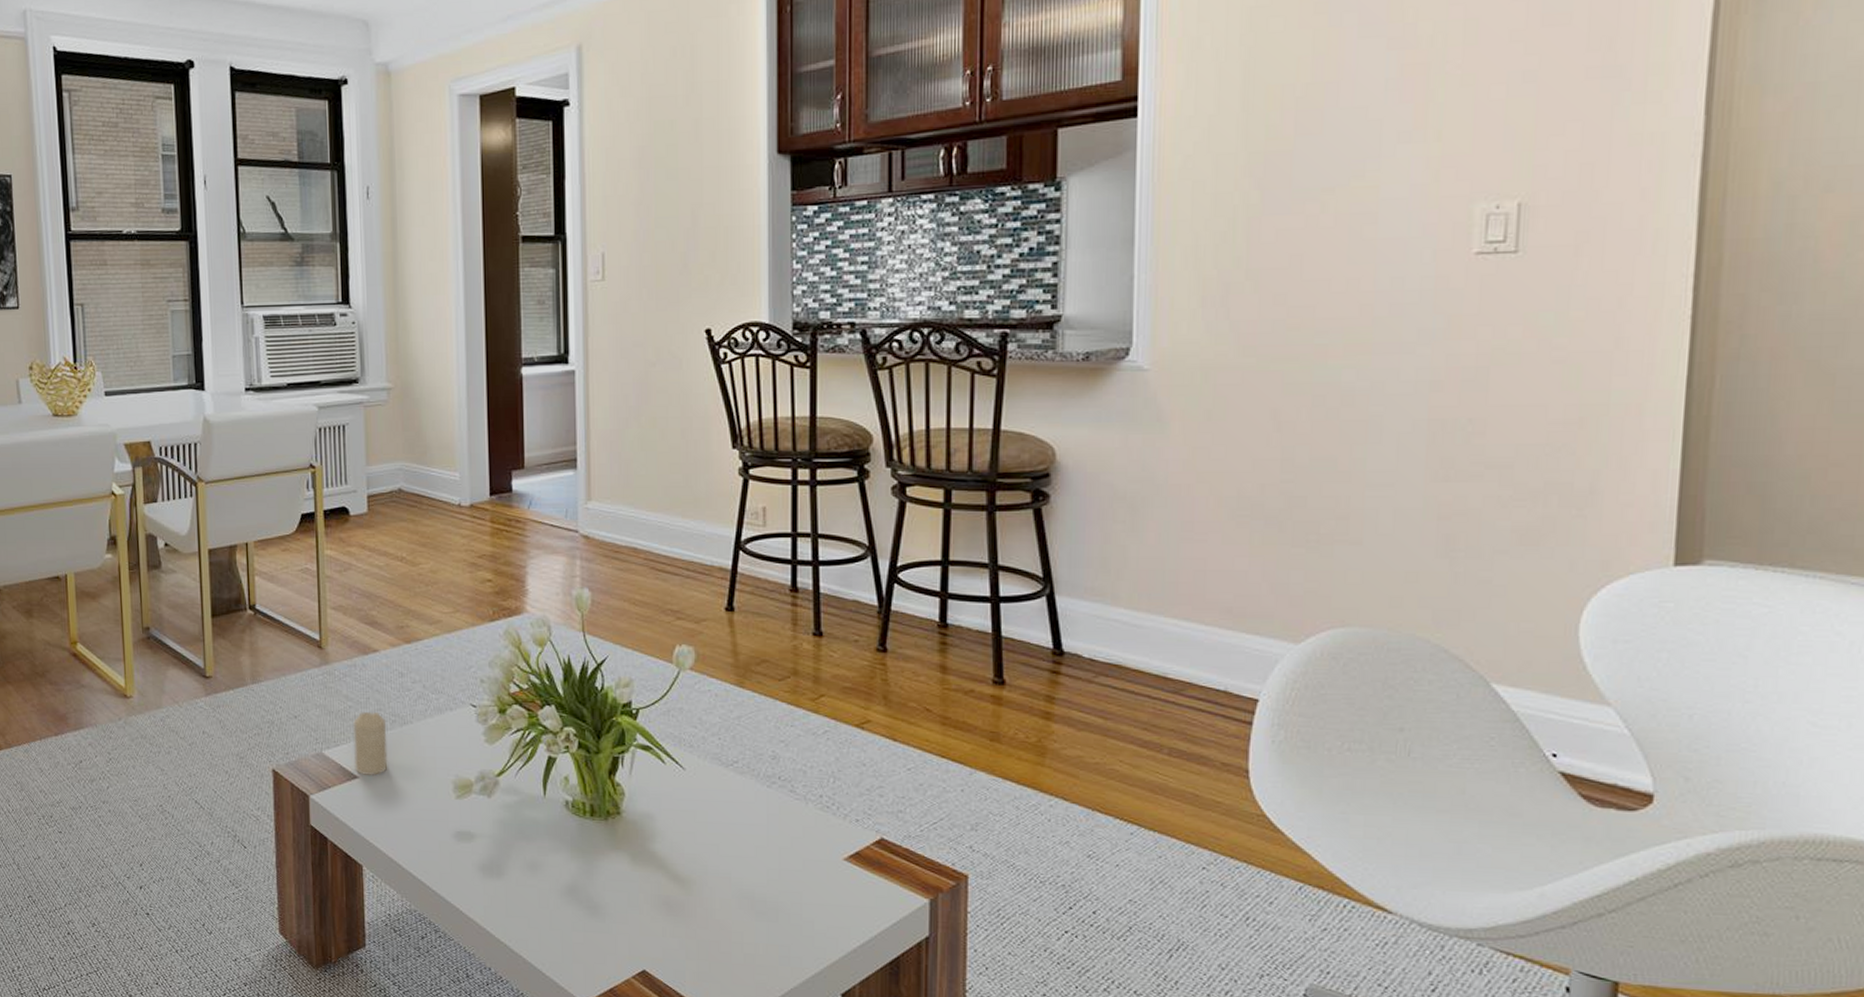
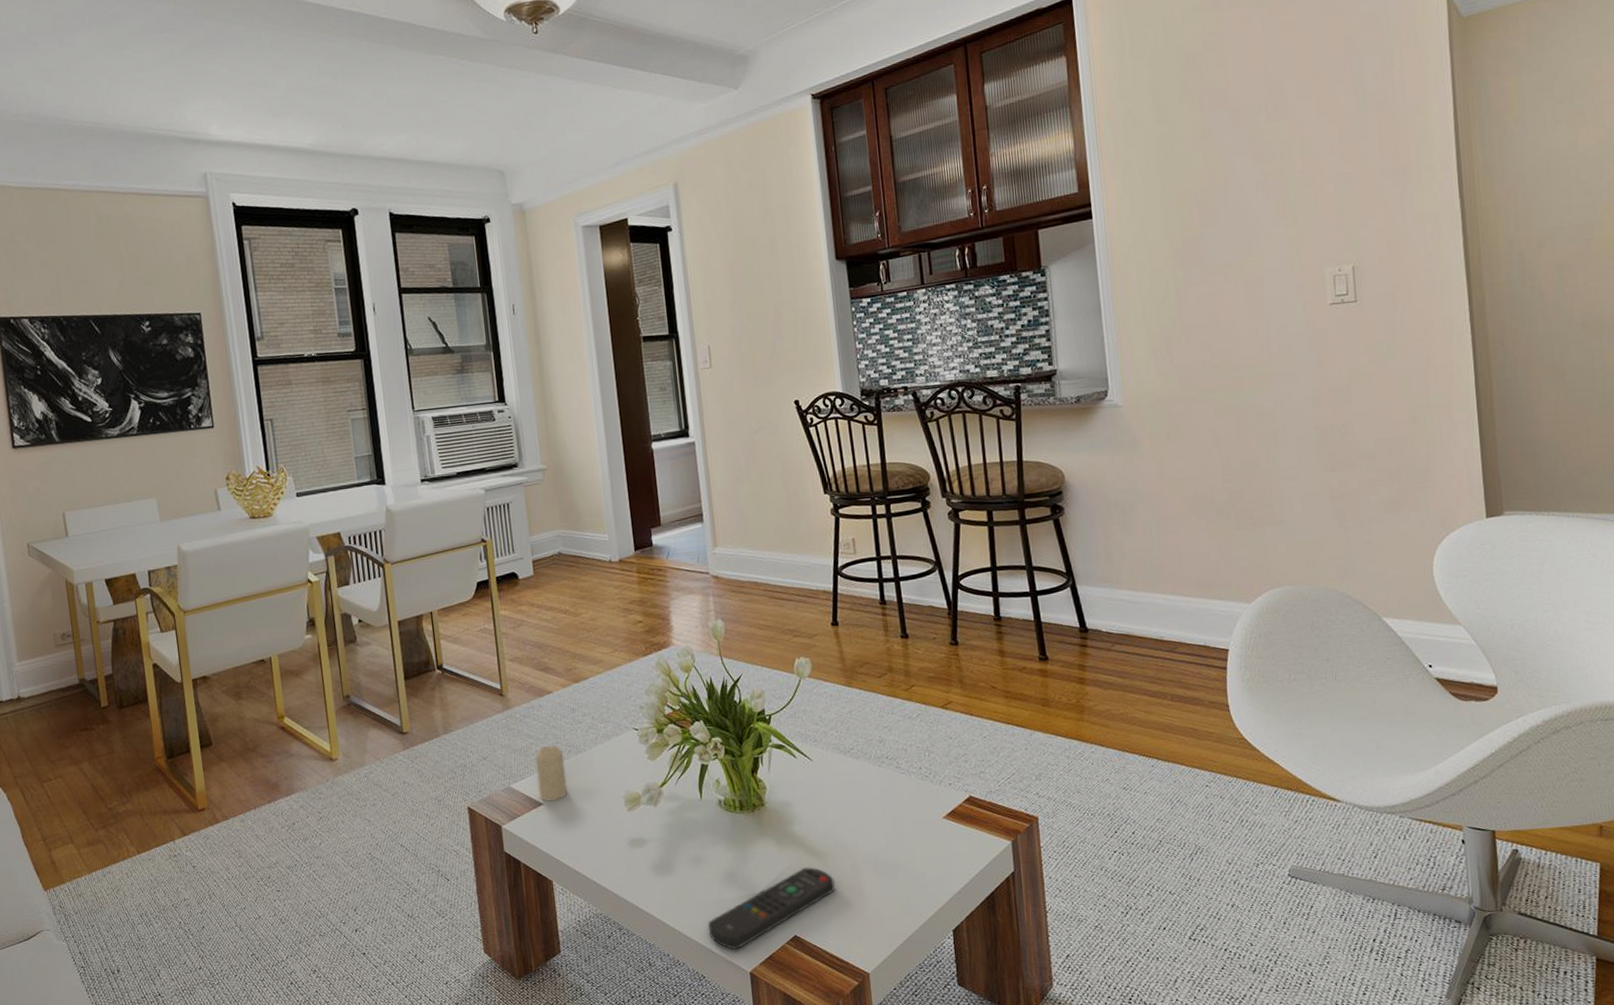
remote control: none [539,893,700,975] -> present [708,867,836,949]

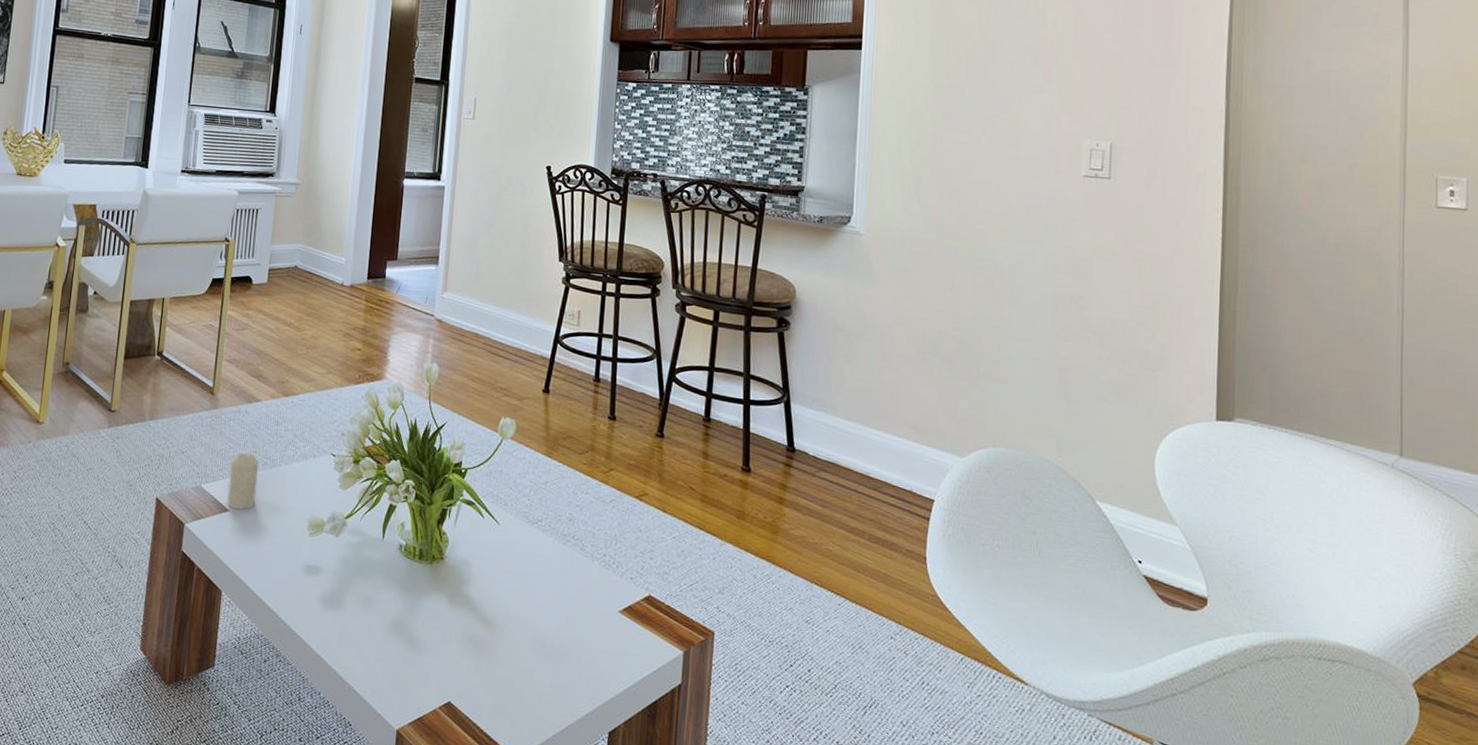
remote control: present [708,867,836,949] -> none [364,632,499,703]

